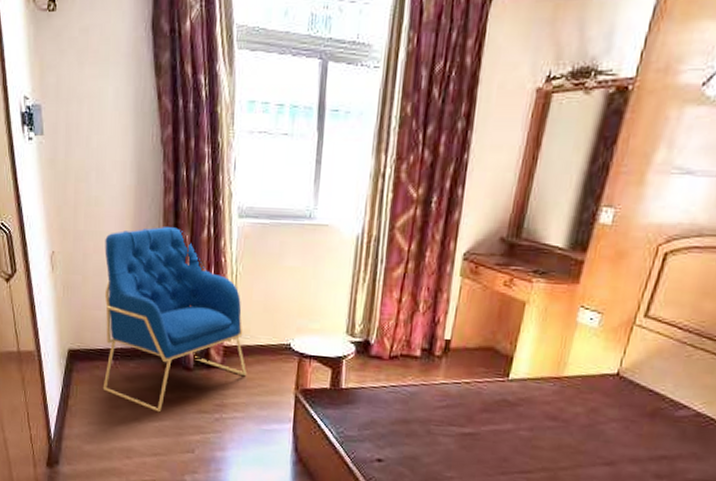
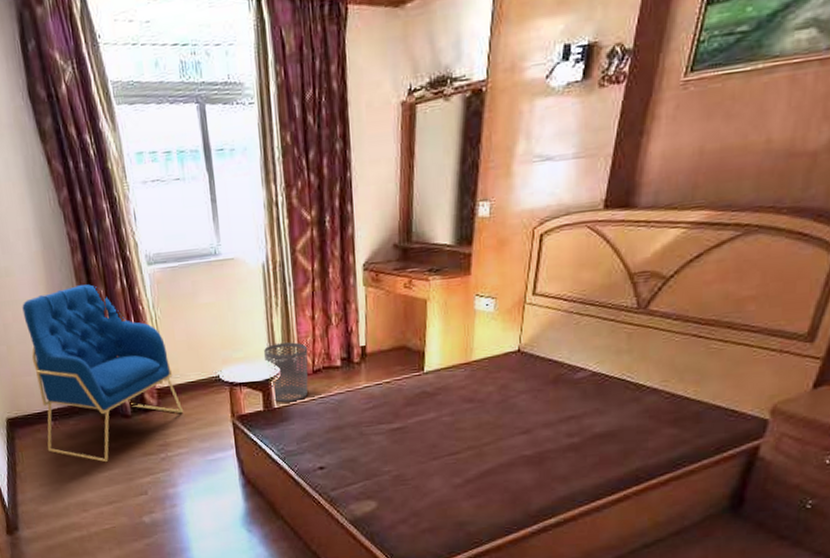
waste bin: none [341,321,389,386] -> present [264,342,309,403]

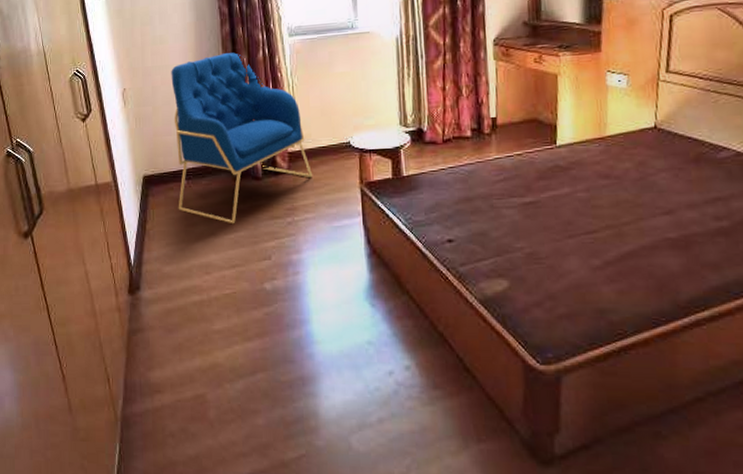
waste bin: present [264,342,309,403] -> none [395,111,439,171]

